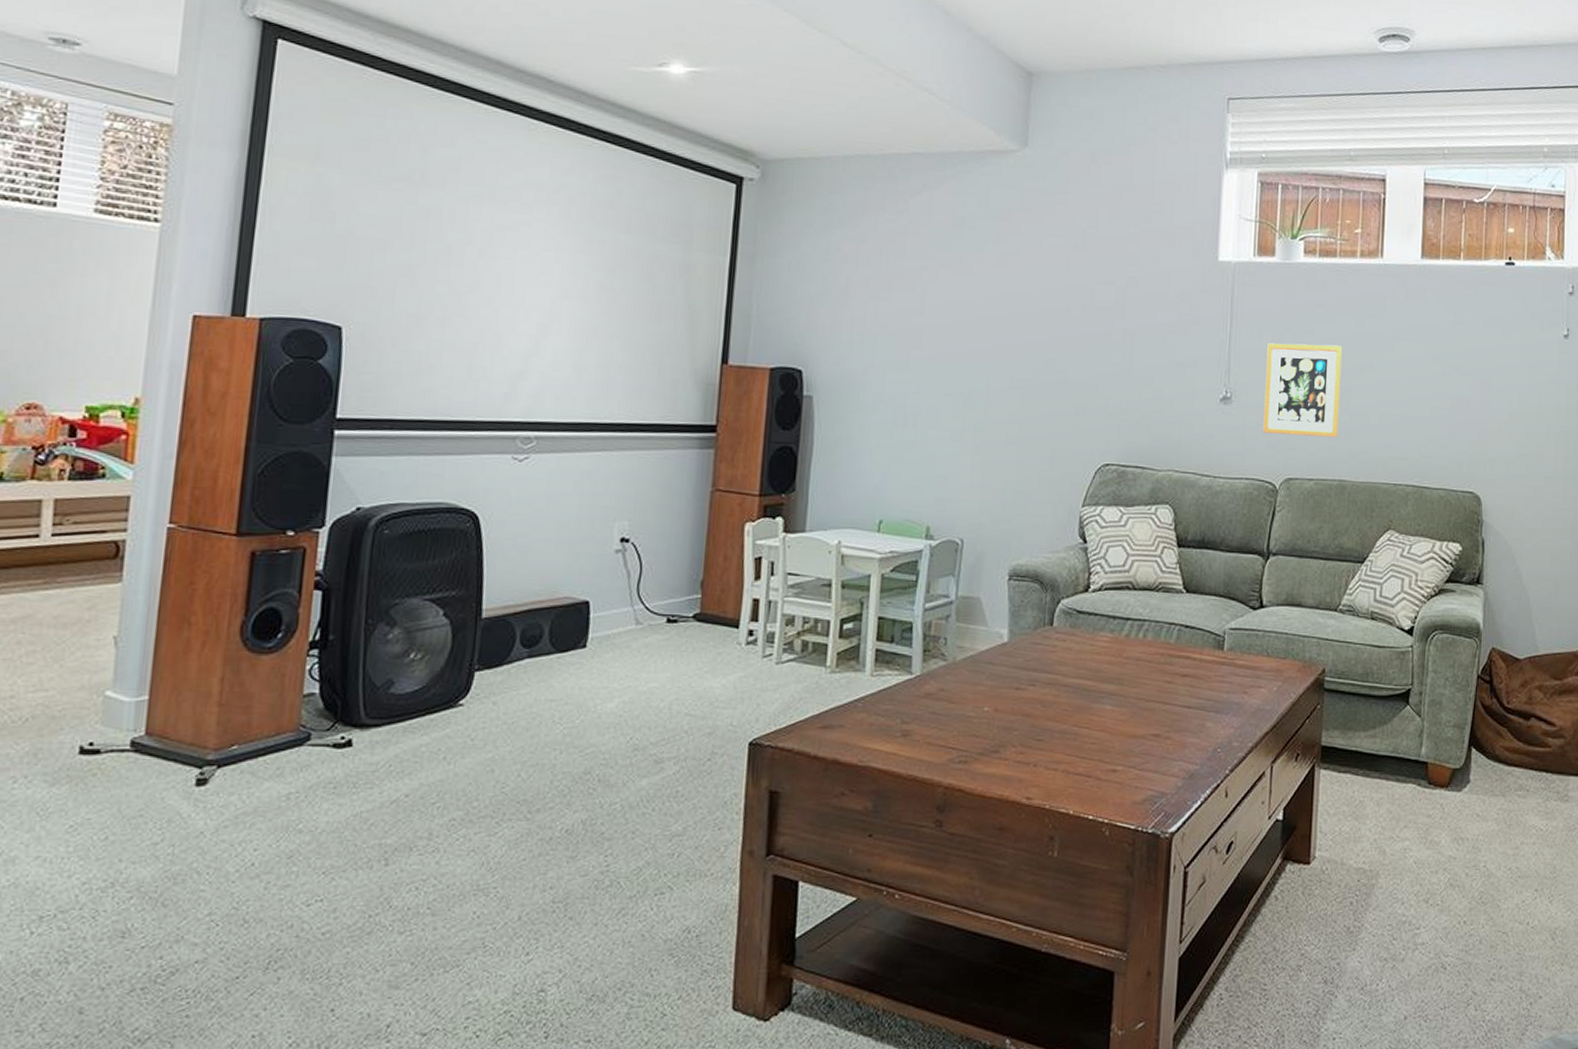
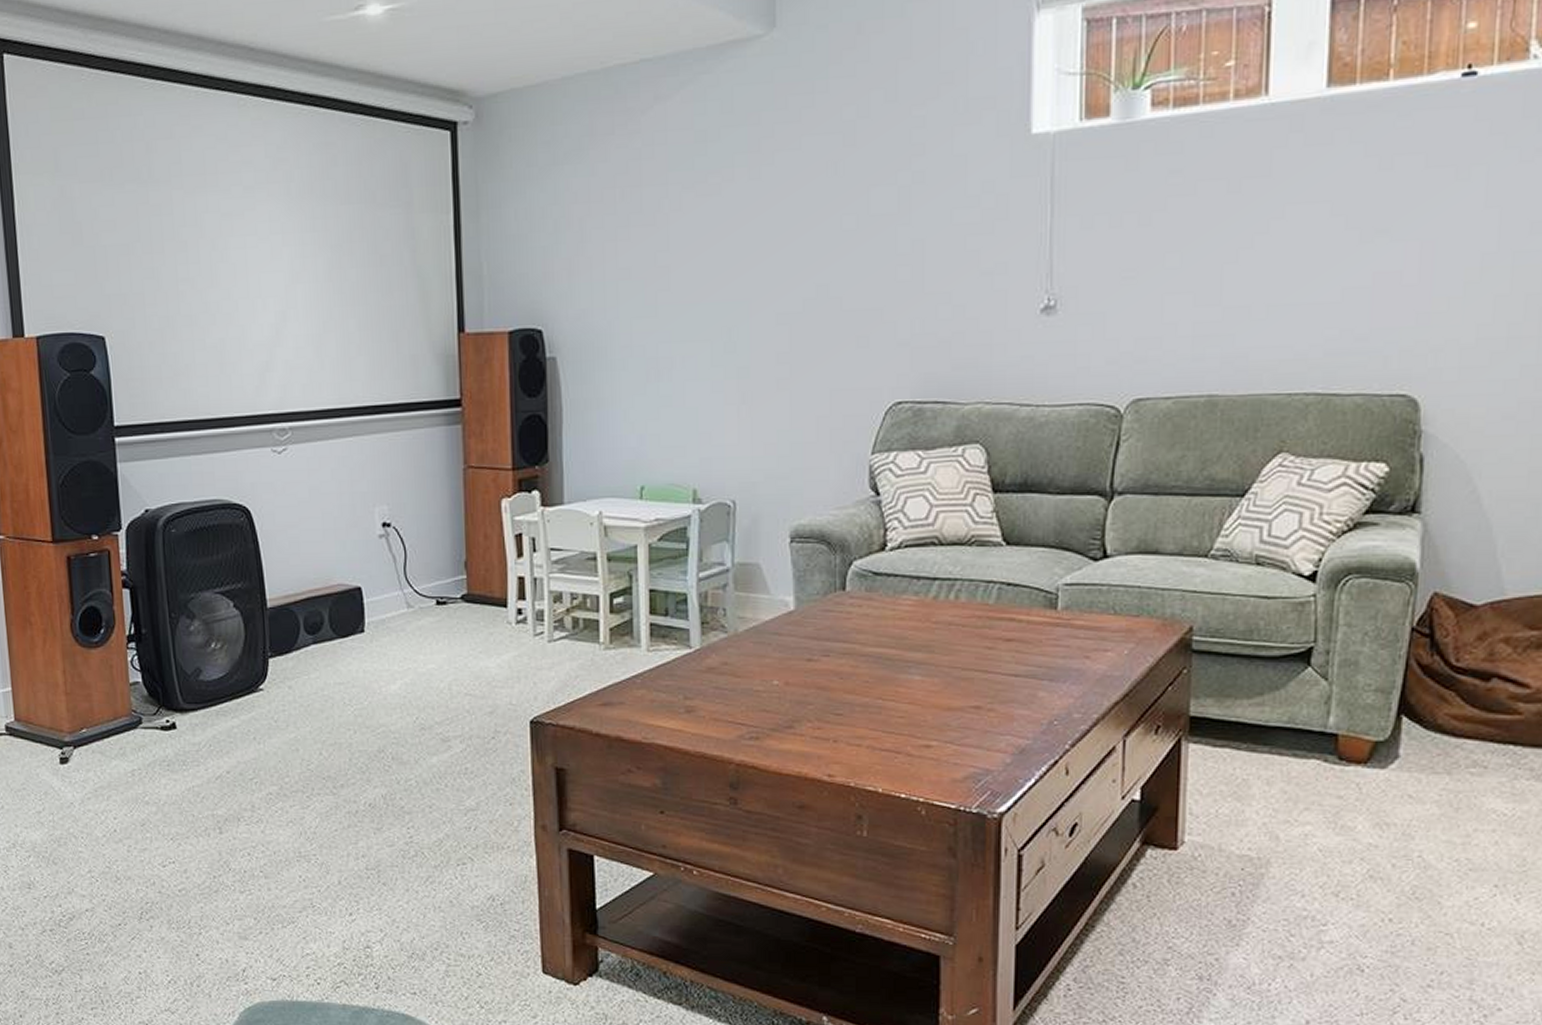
picture frame: present [1263,343,1342,437] -> none [1100,222,1209,346]

